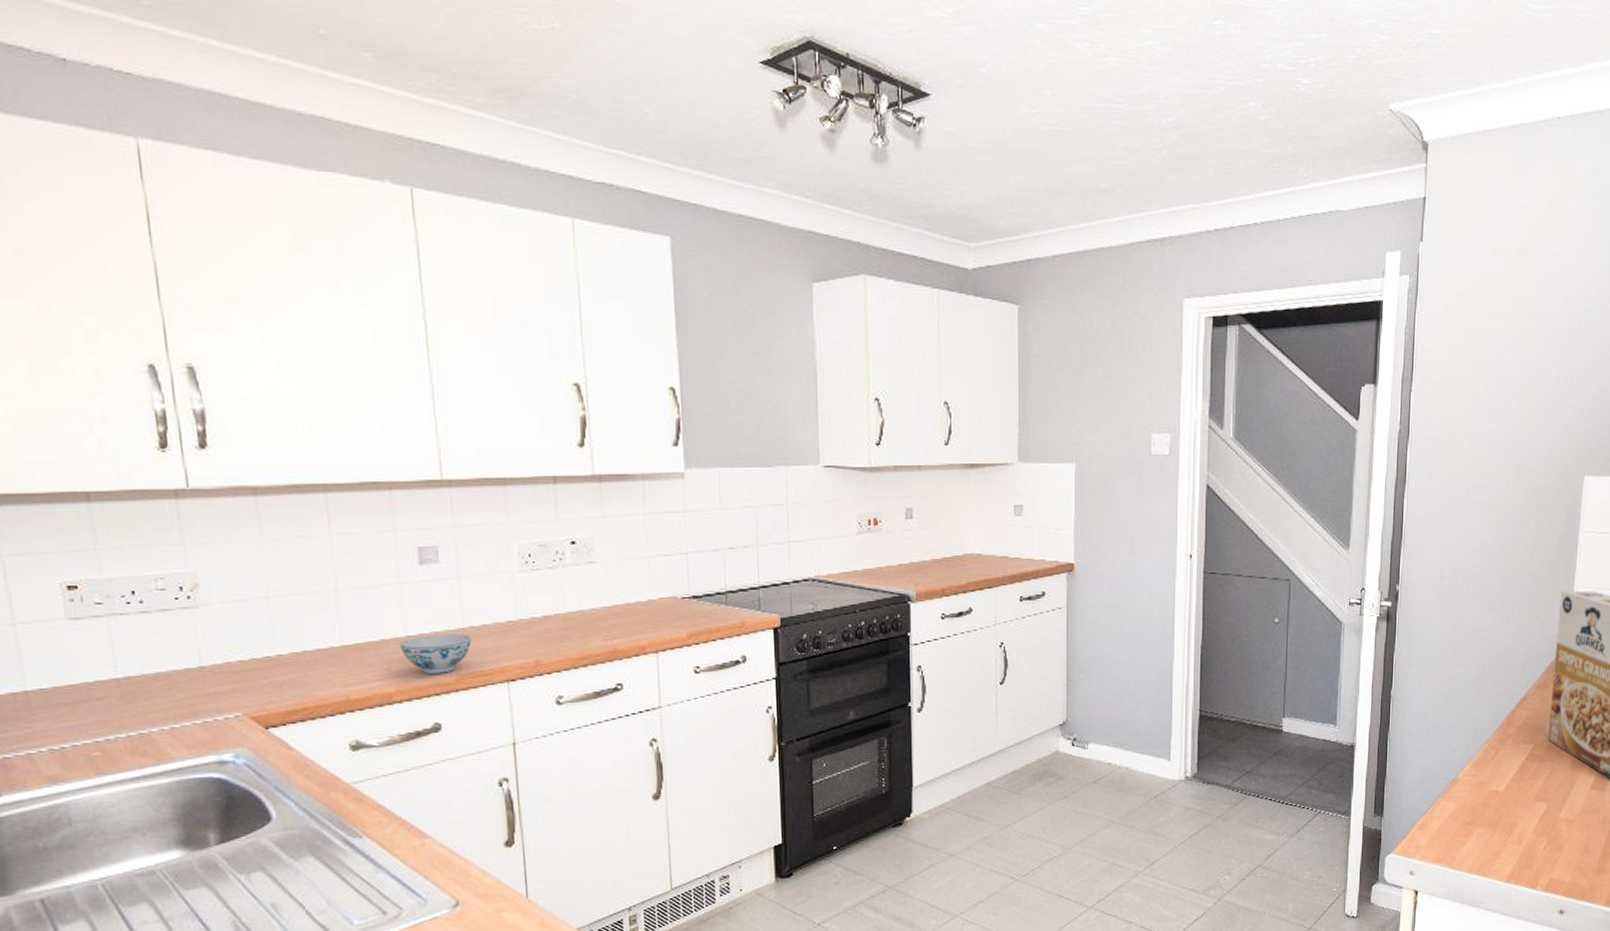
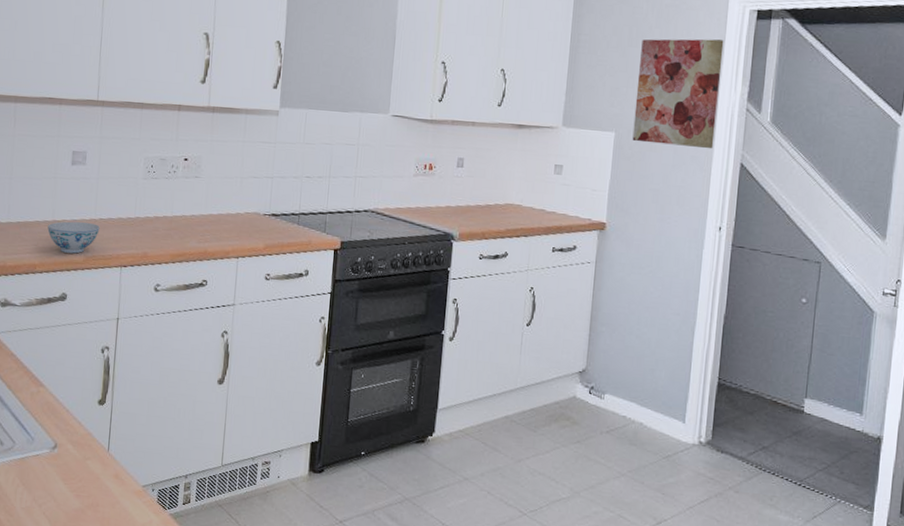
wall art: none [1094,352,1181,473] -> present [632,39,724,149]

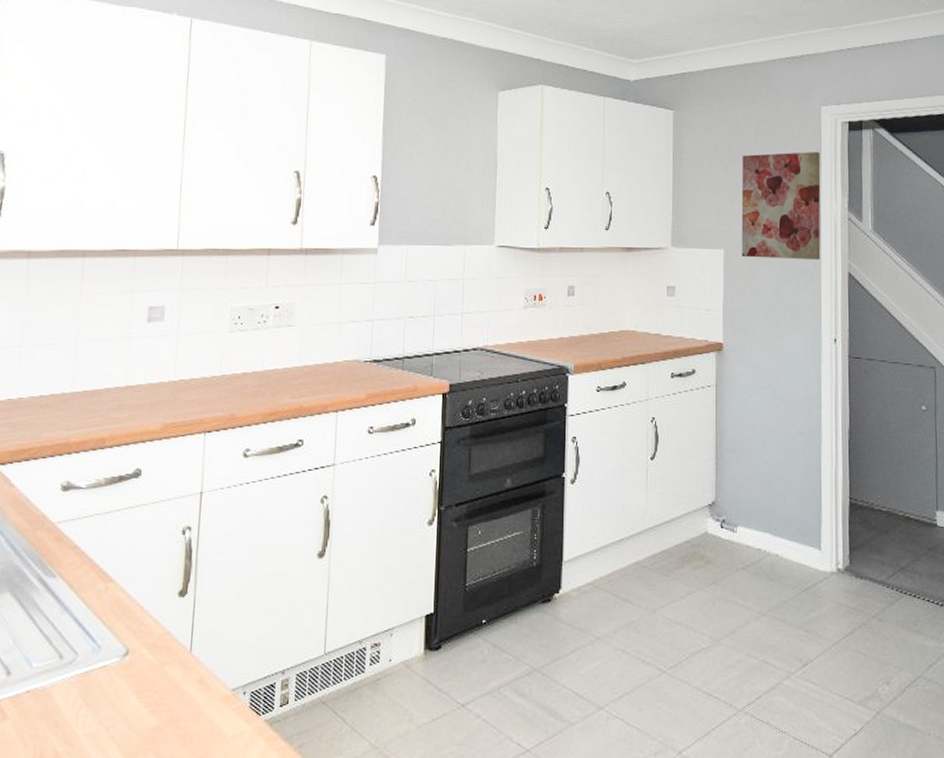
bowl: present [47,221,100,254] -> none [119,386,180,422]

